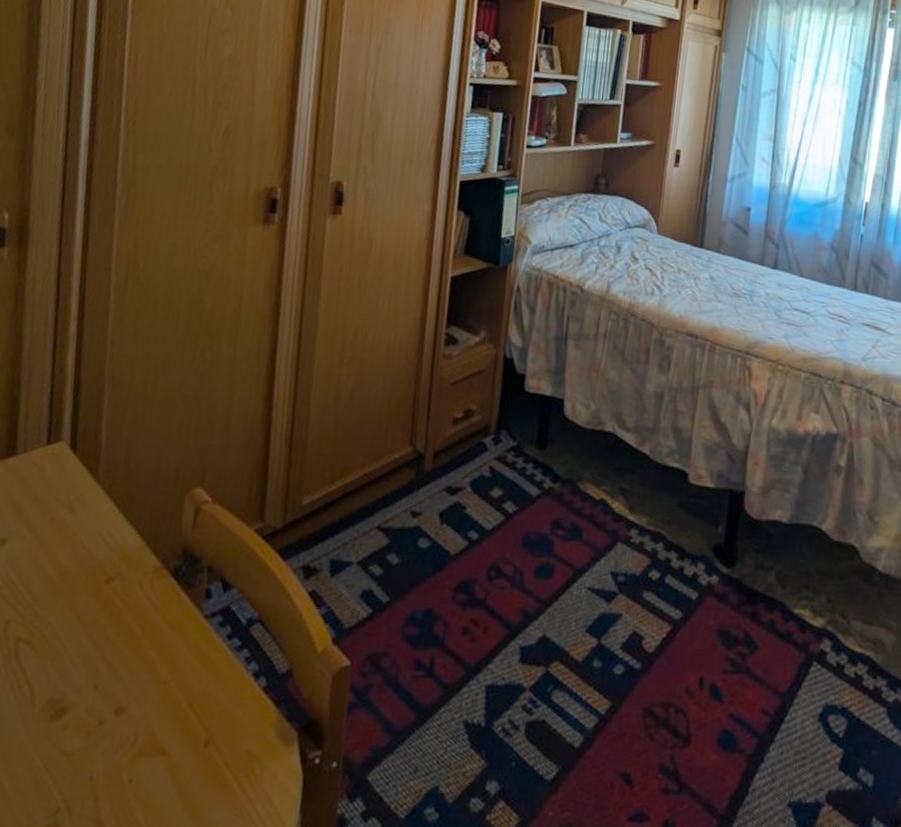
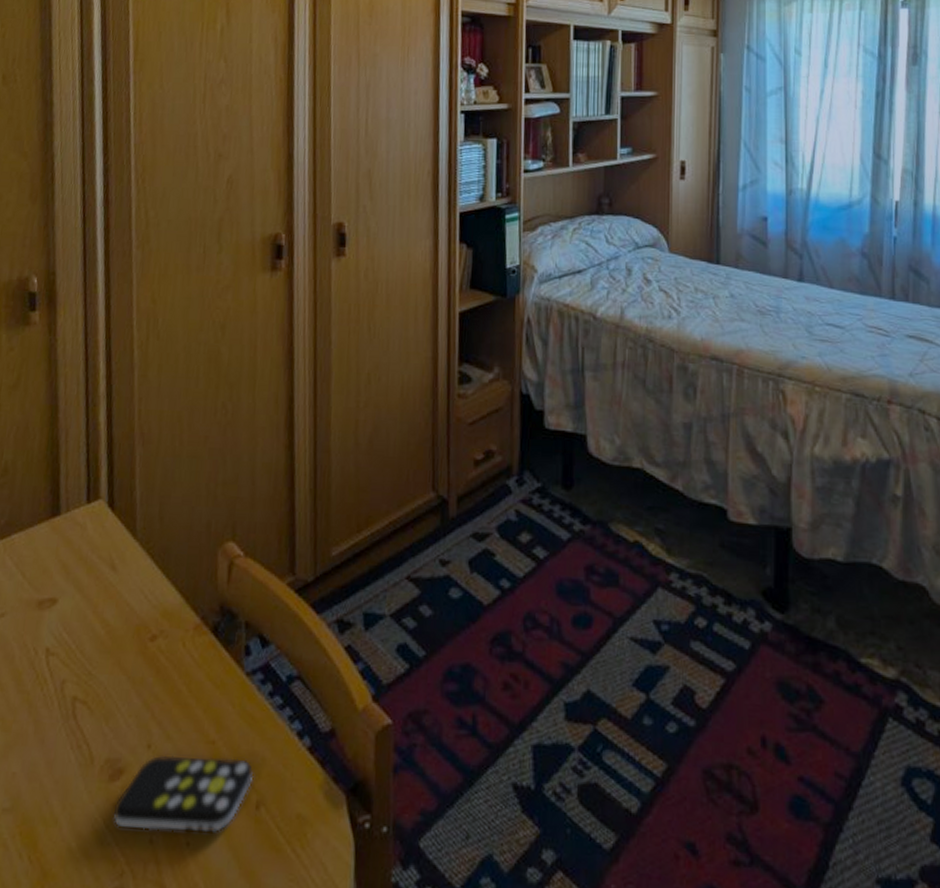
remote control: none [52,695,205,771] -> present [113,755,254,834]

